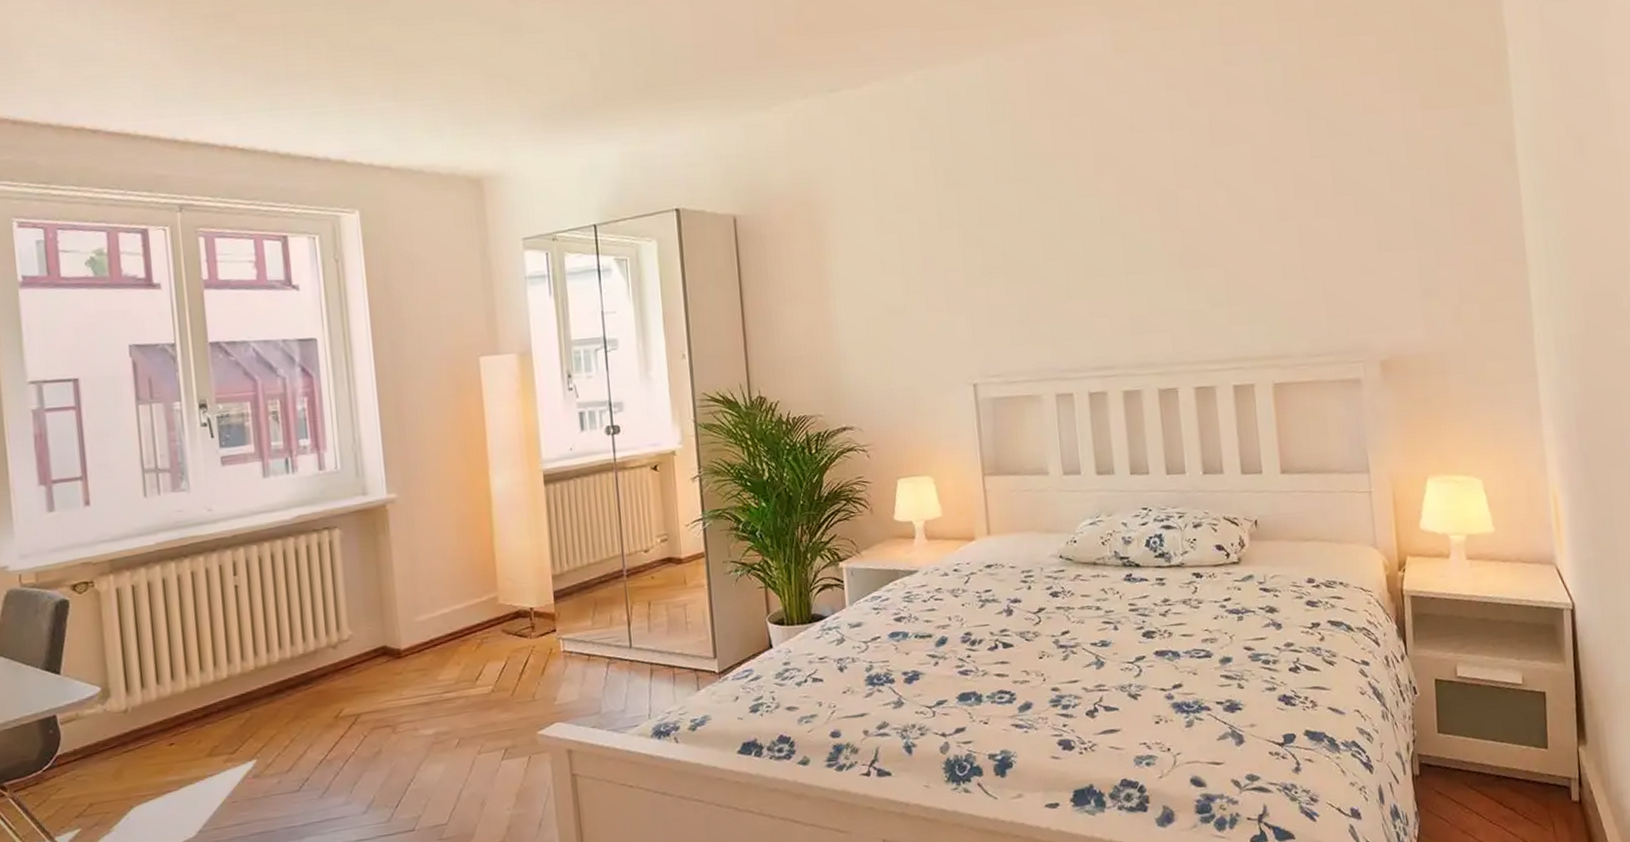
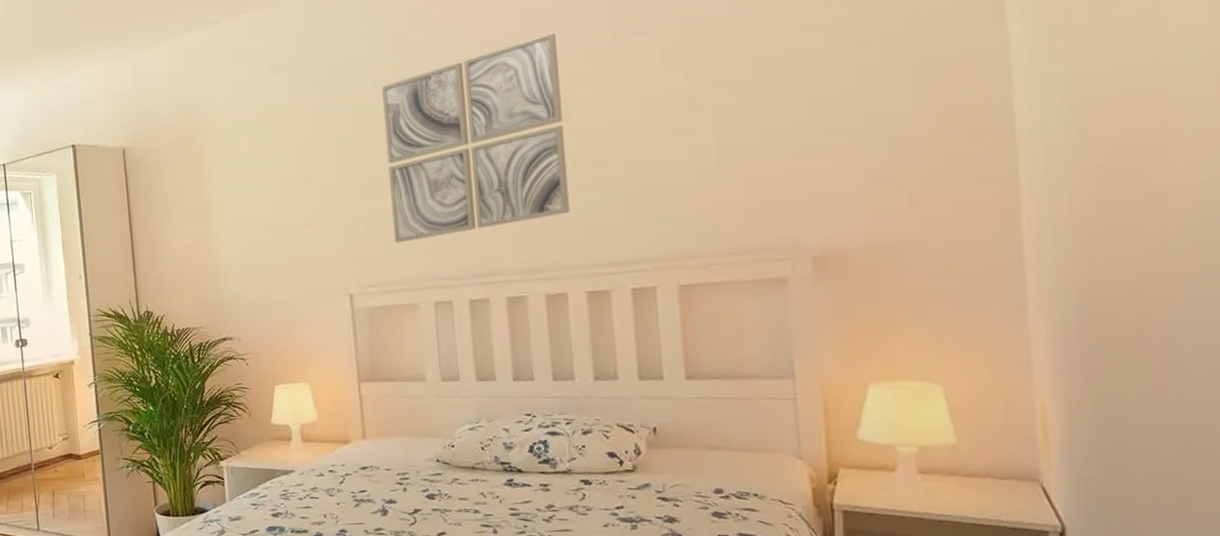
wall art: none [1003,135,1179,333] -> present [381,32,570,244]

